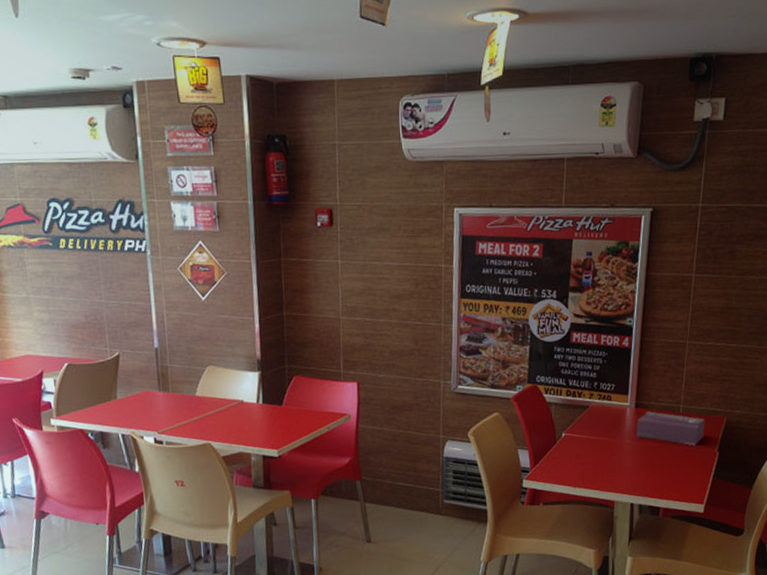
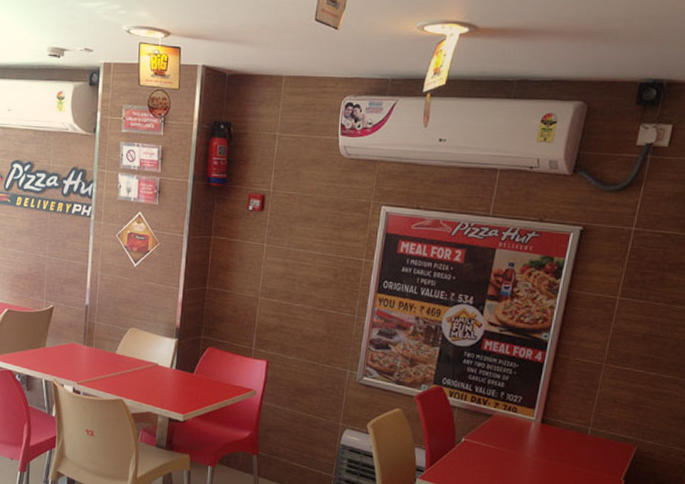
tissue box: present [636,411,705,446] -> none [539,429,613,471]

